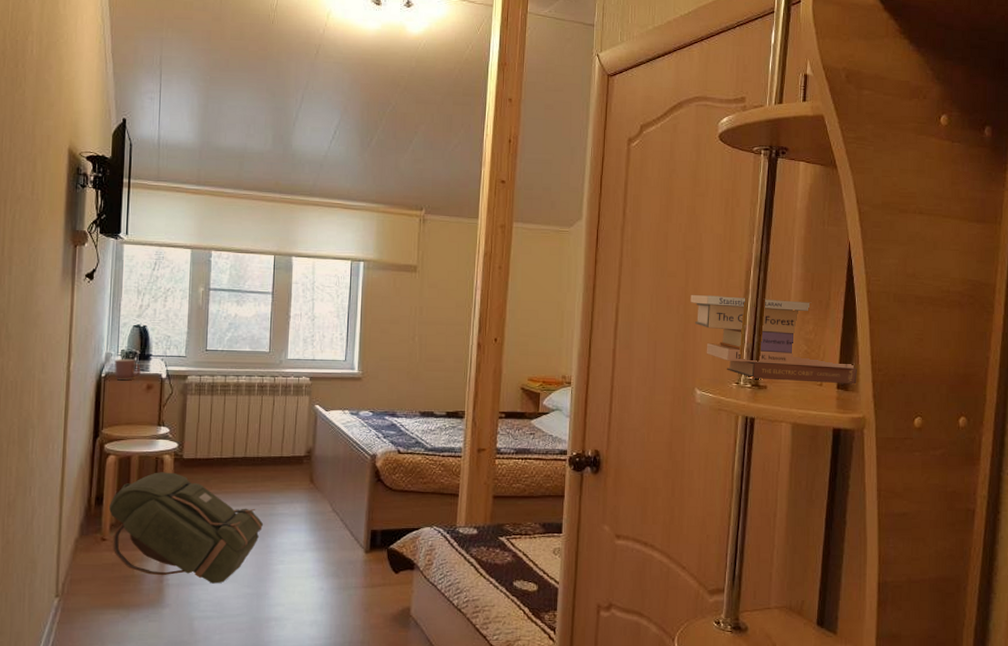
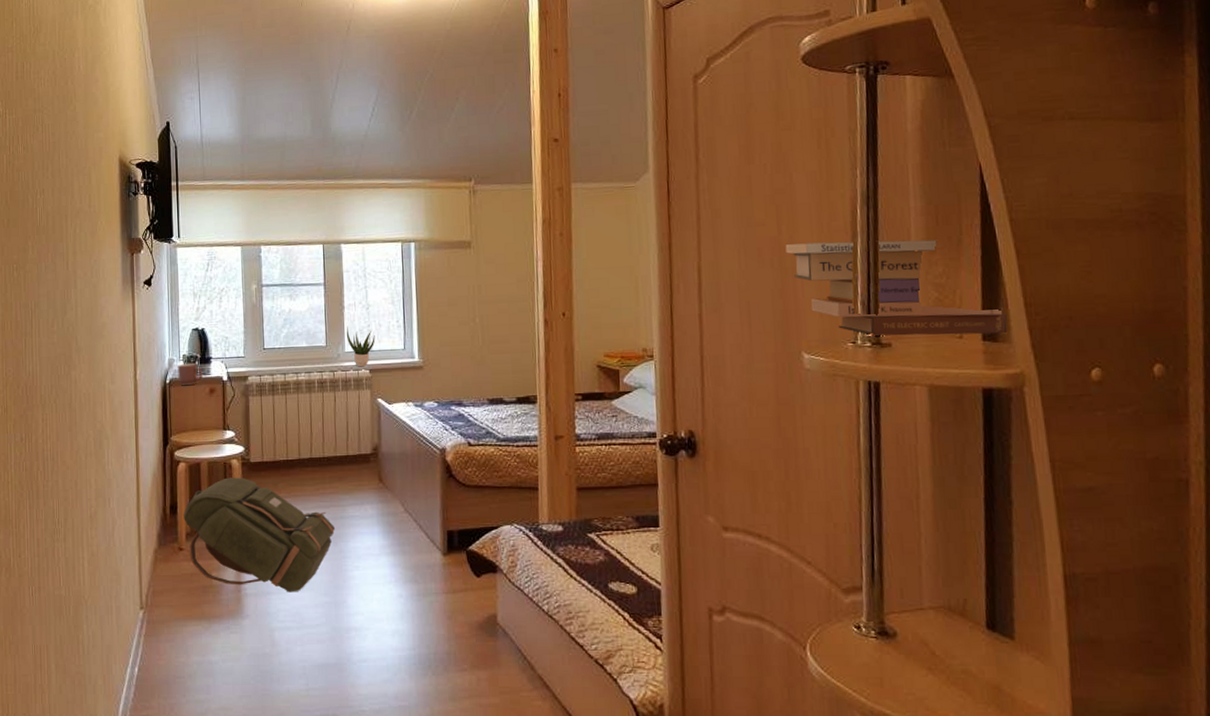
potted plant: none [290,335,318,374] -> present [346,327,375,367]

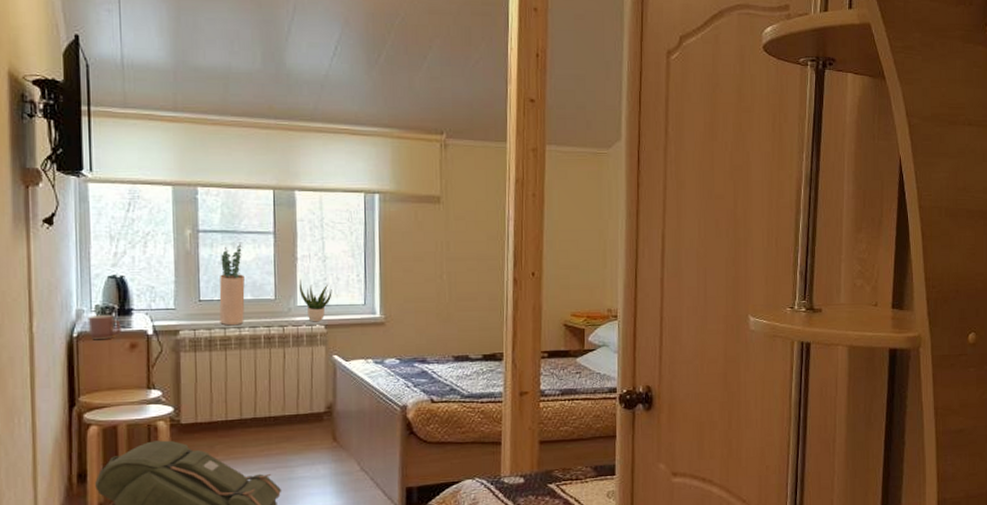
vase: none [280,294,301,372] -> present [219,242,245,326]
books: present [785,239,1008,336] -> none [740,216,911,303]

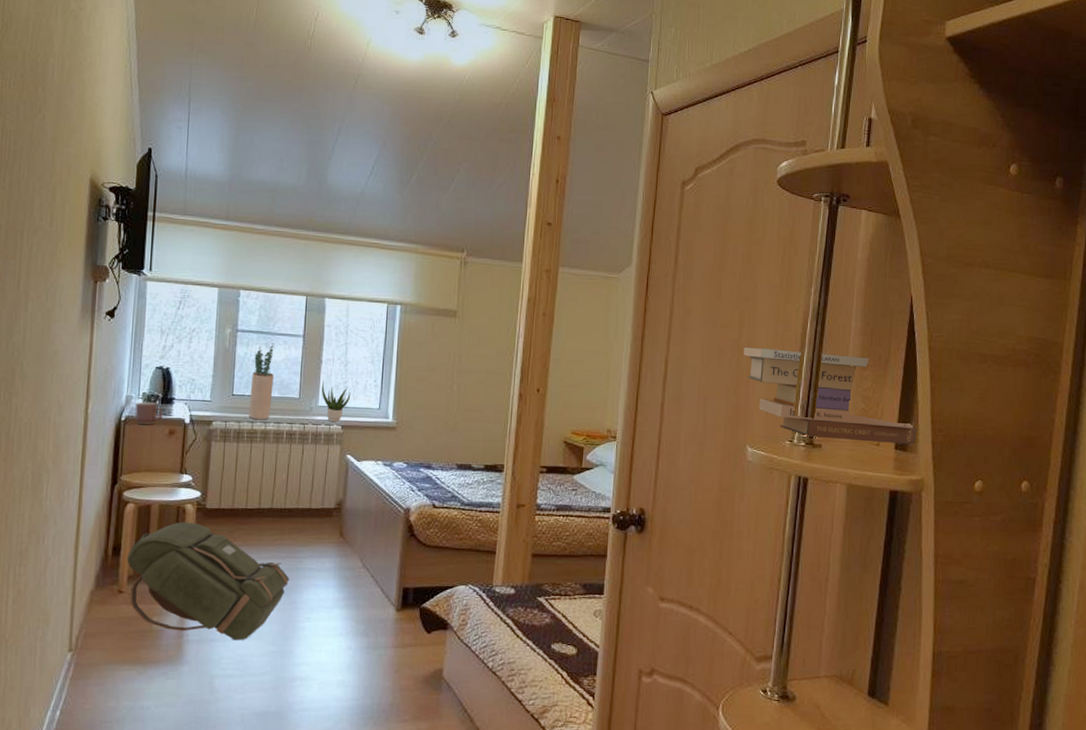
books: none [740,216,911,303] -> present [743,346,916,445]

